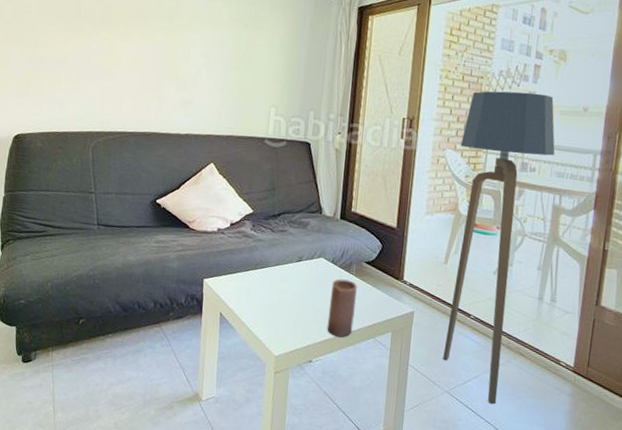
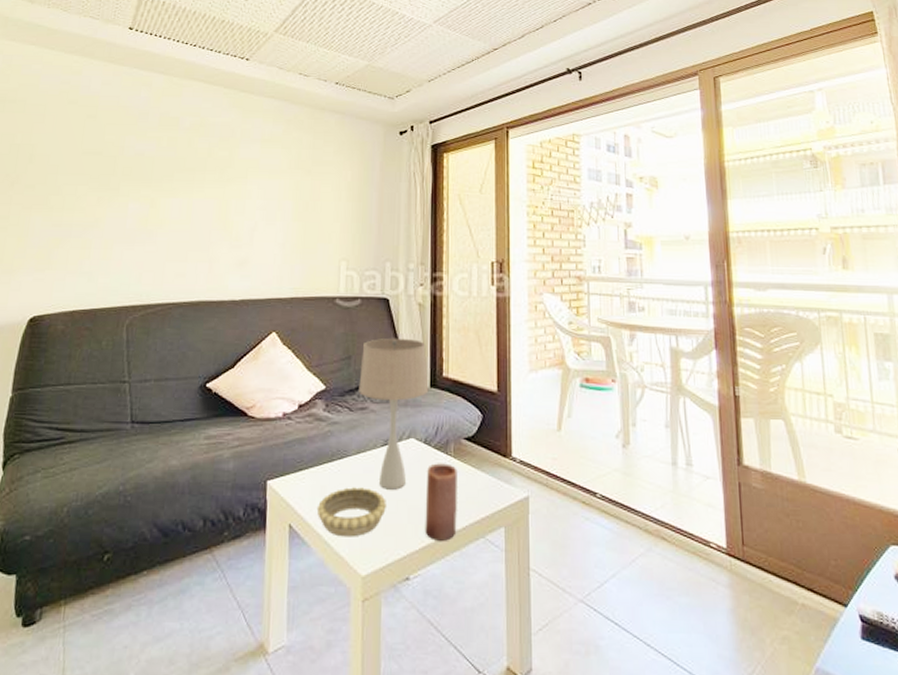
decorative bowl: none [242,290,298,327] -> present [316,487,386,537]
table lamp: none [280,176,339,296] -> present [359,338,429,490]
floor lamp: present [443,91,555,404] -> none [558,223,663,610]

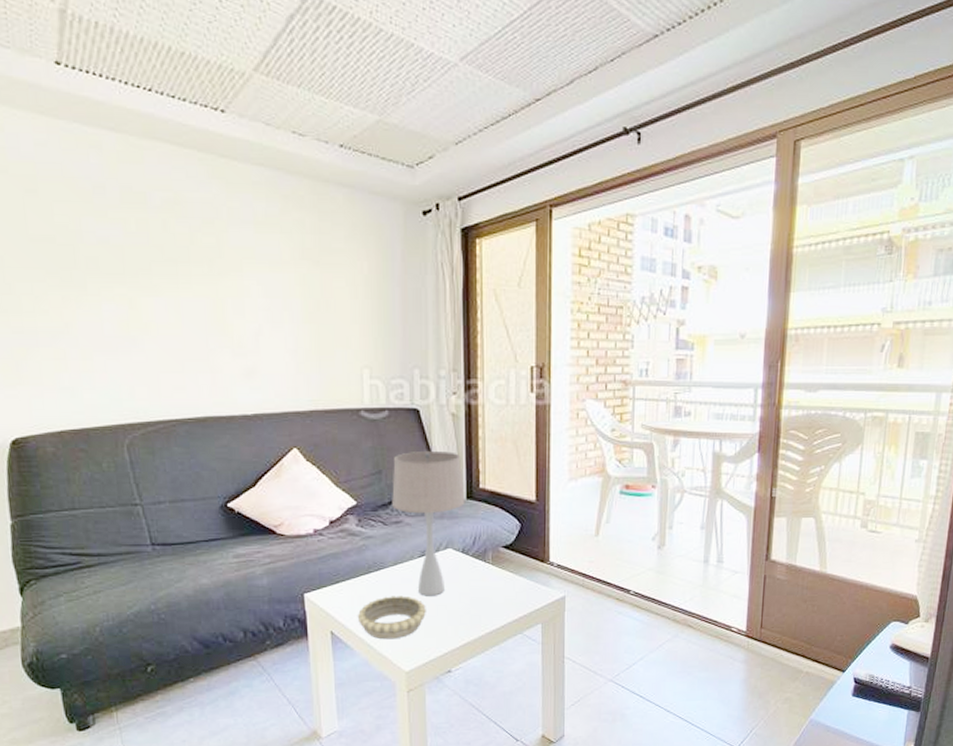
candle: present [425,463,459,541] -> none [464,570,497,638]

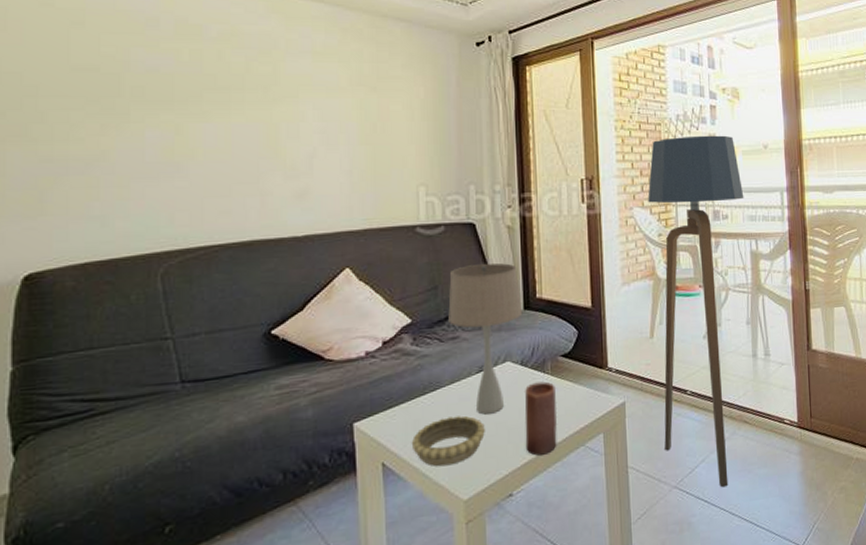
candle: none [464,570,497,638] -> present [524,381,557,456]
floor lamp: none [602,321,712,685] -> present [648,135,744,487]

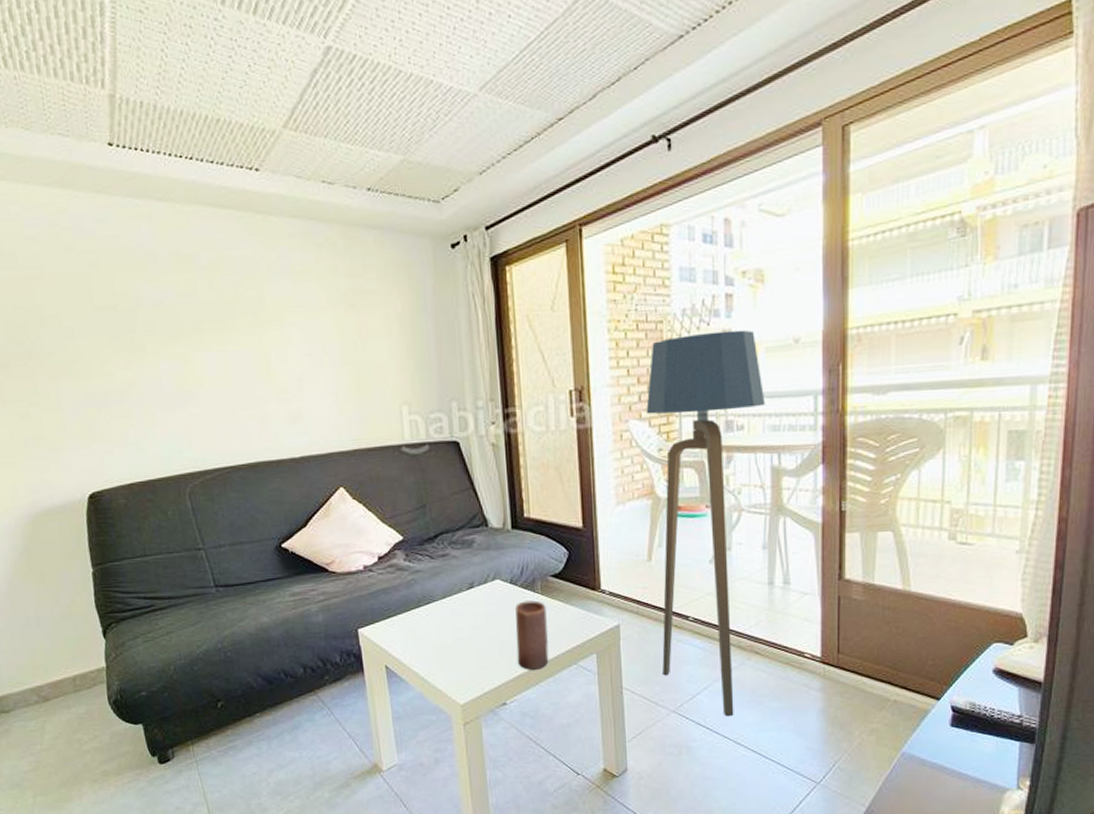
decorative bowl: present [411,416,485,467] -> none [410,628,478,673]
table lamp: present [448,263,523,415] -> none [436,481,511,629]

